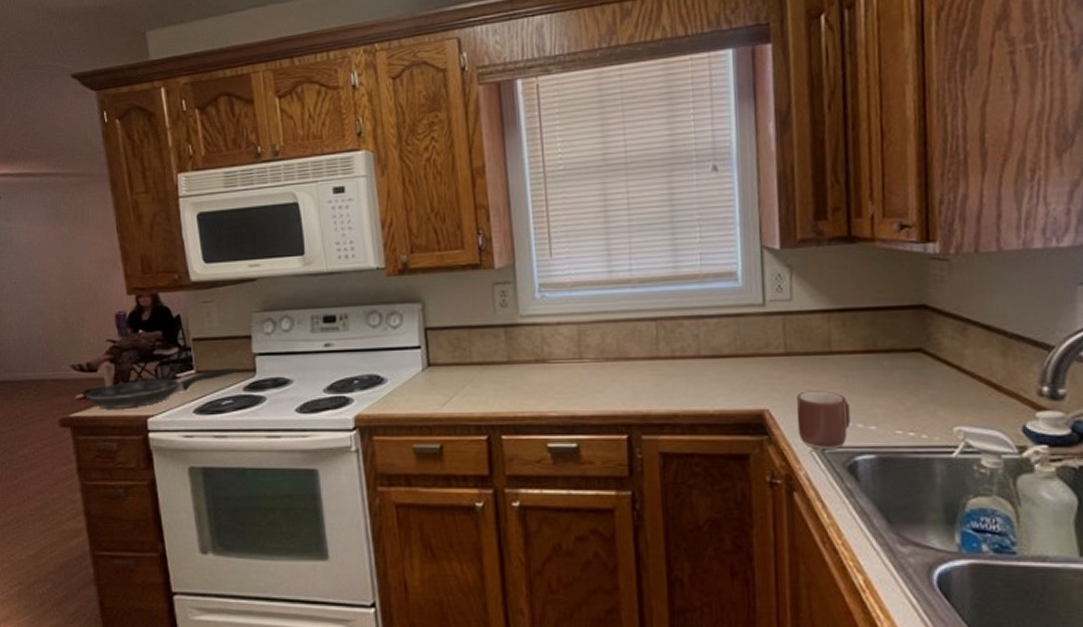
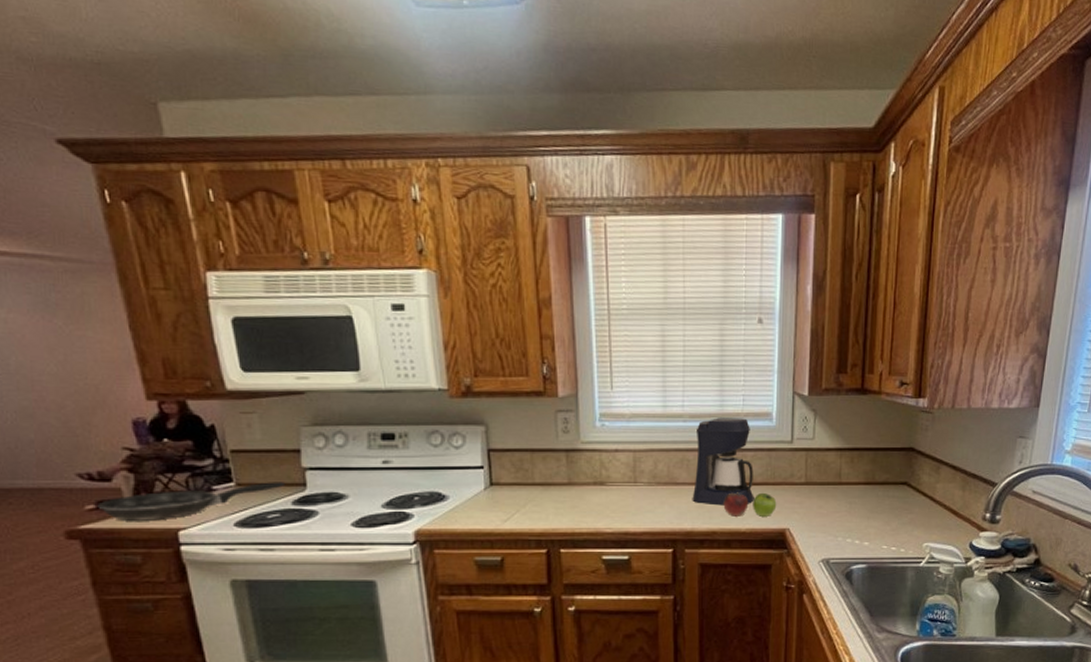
coffee maker: none [646,280,722,383] -> present [692,418,754,506]
fruit: none [684,367,716,396] -> present [723,492,749,517]
fruit: none [720,366,751,395] -> present [753,492,777,516]
mug: present [795,390,850,450] -> none [810,514,851,561]

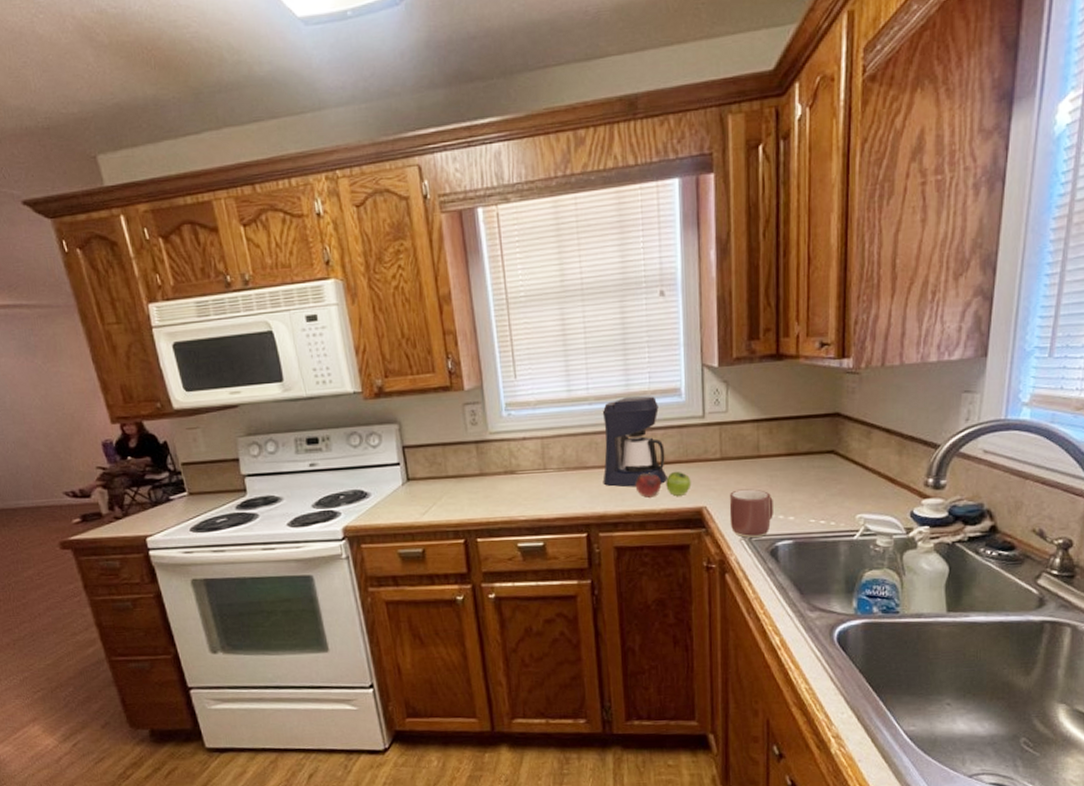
frying pan: present [97,482,286,521] -> none [82,489,229,531]
mug: none [810,514,851,561] -> present [729,489,773,539]

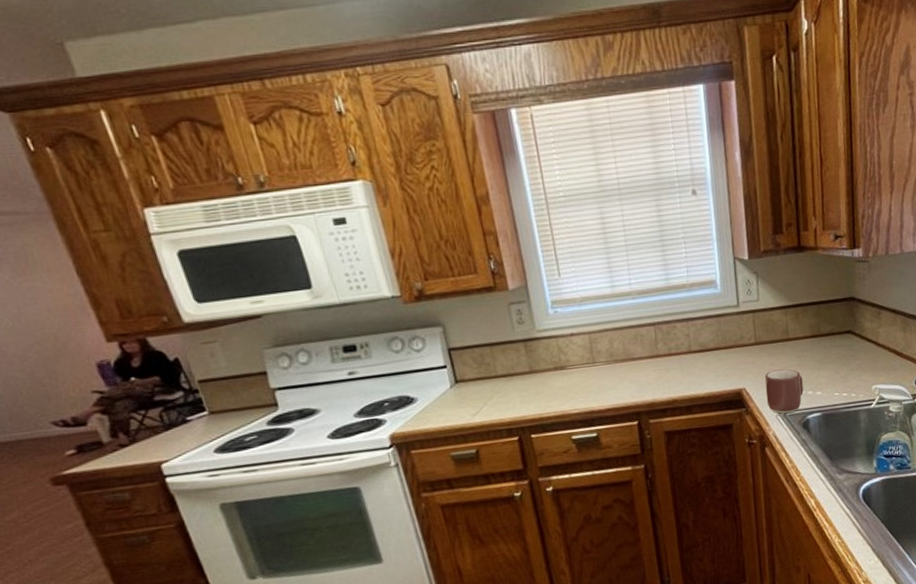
coffee maker: present [602,396,667,487] -> none [645,288,709,376]
fruit: present [635,472,662,498] -> none [680,360,704,384]
fruit: present [666,471,692,496] -> none [708,357,731,380]

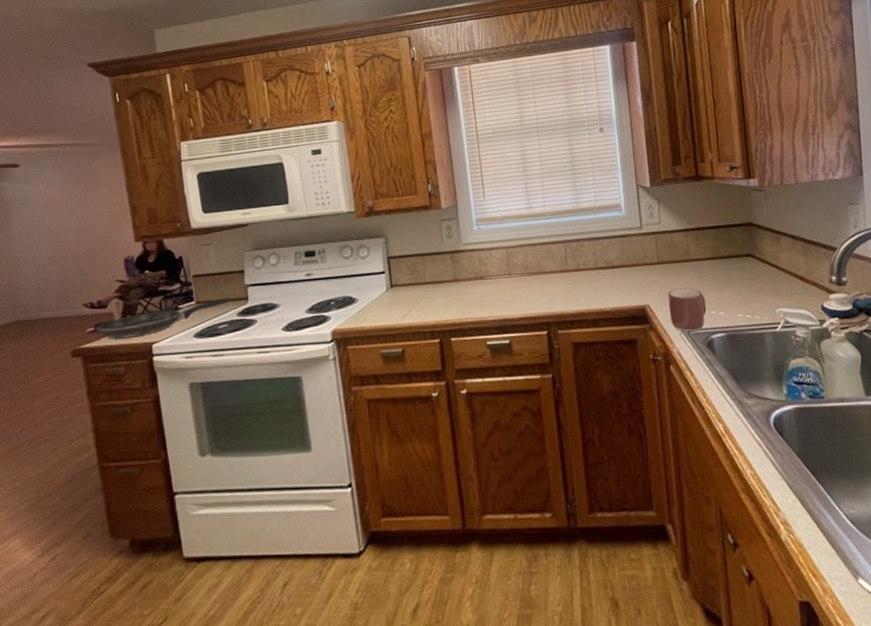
frying pan: none [77,404,258,462] -> present [96,298,233,339]

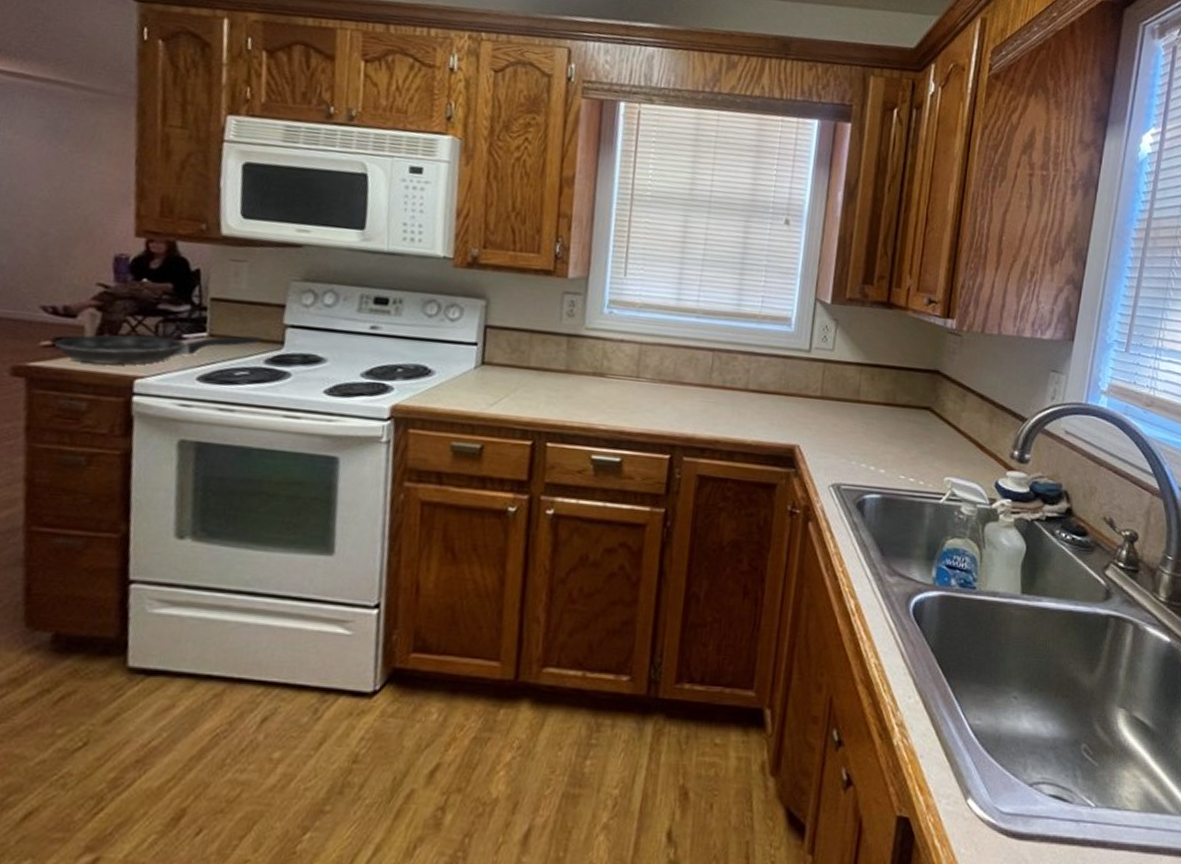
mug: present [667,288,707,332] -> none [820,432,866,488]

